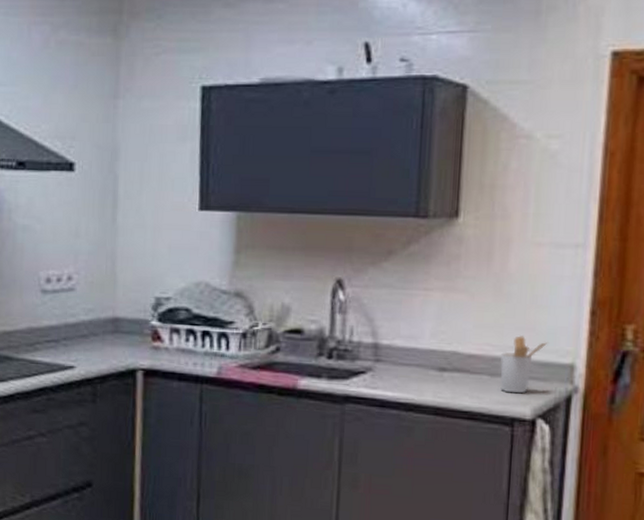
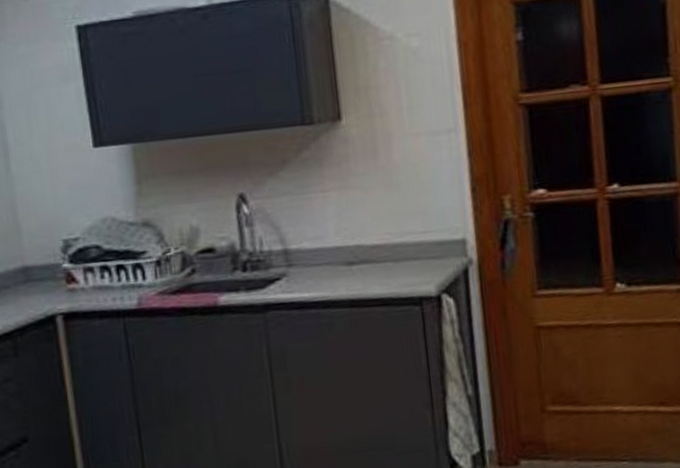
utensil holder: present [499,336,548,394] -> none [400,220,440,275]

